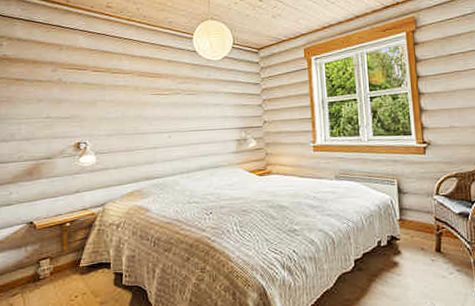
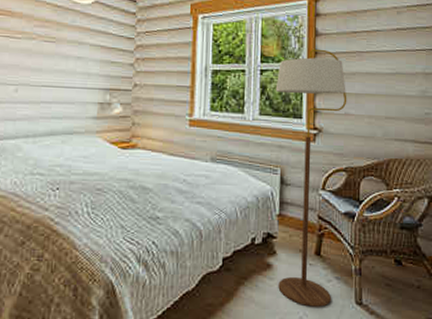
floor lamp: none [385,73,456,297] -> present [275,48,347,307]

